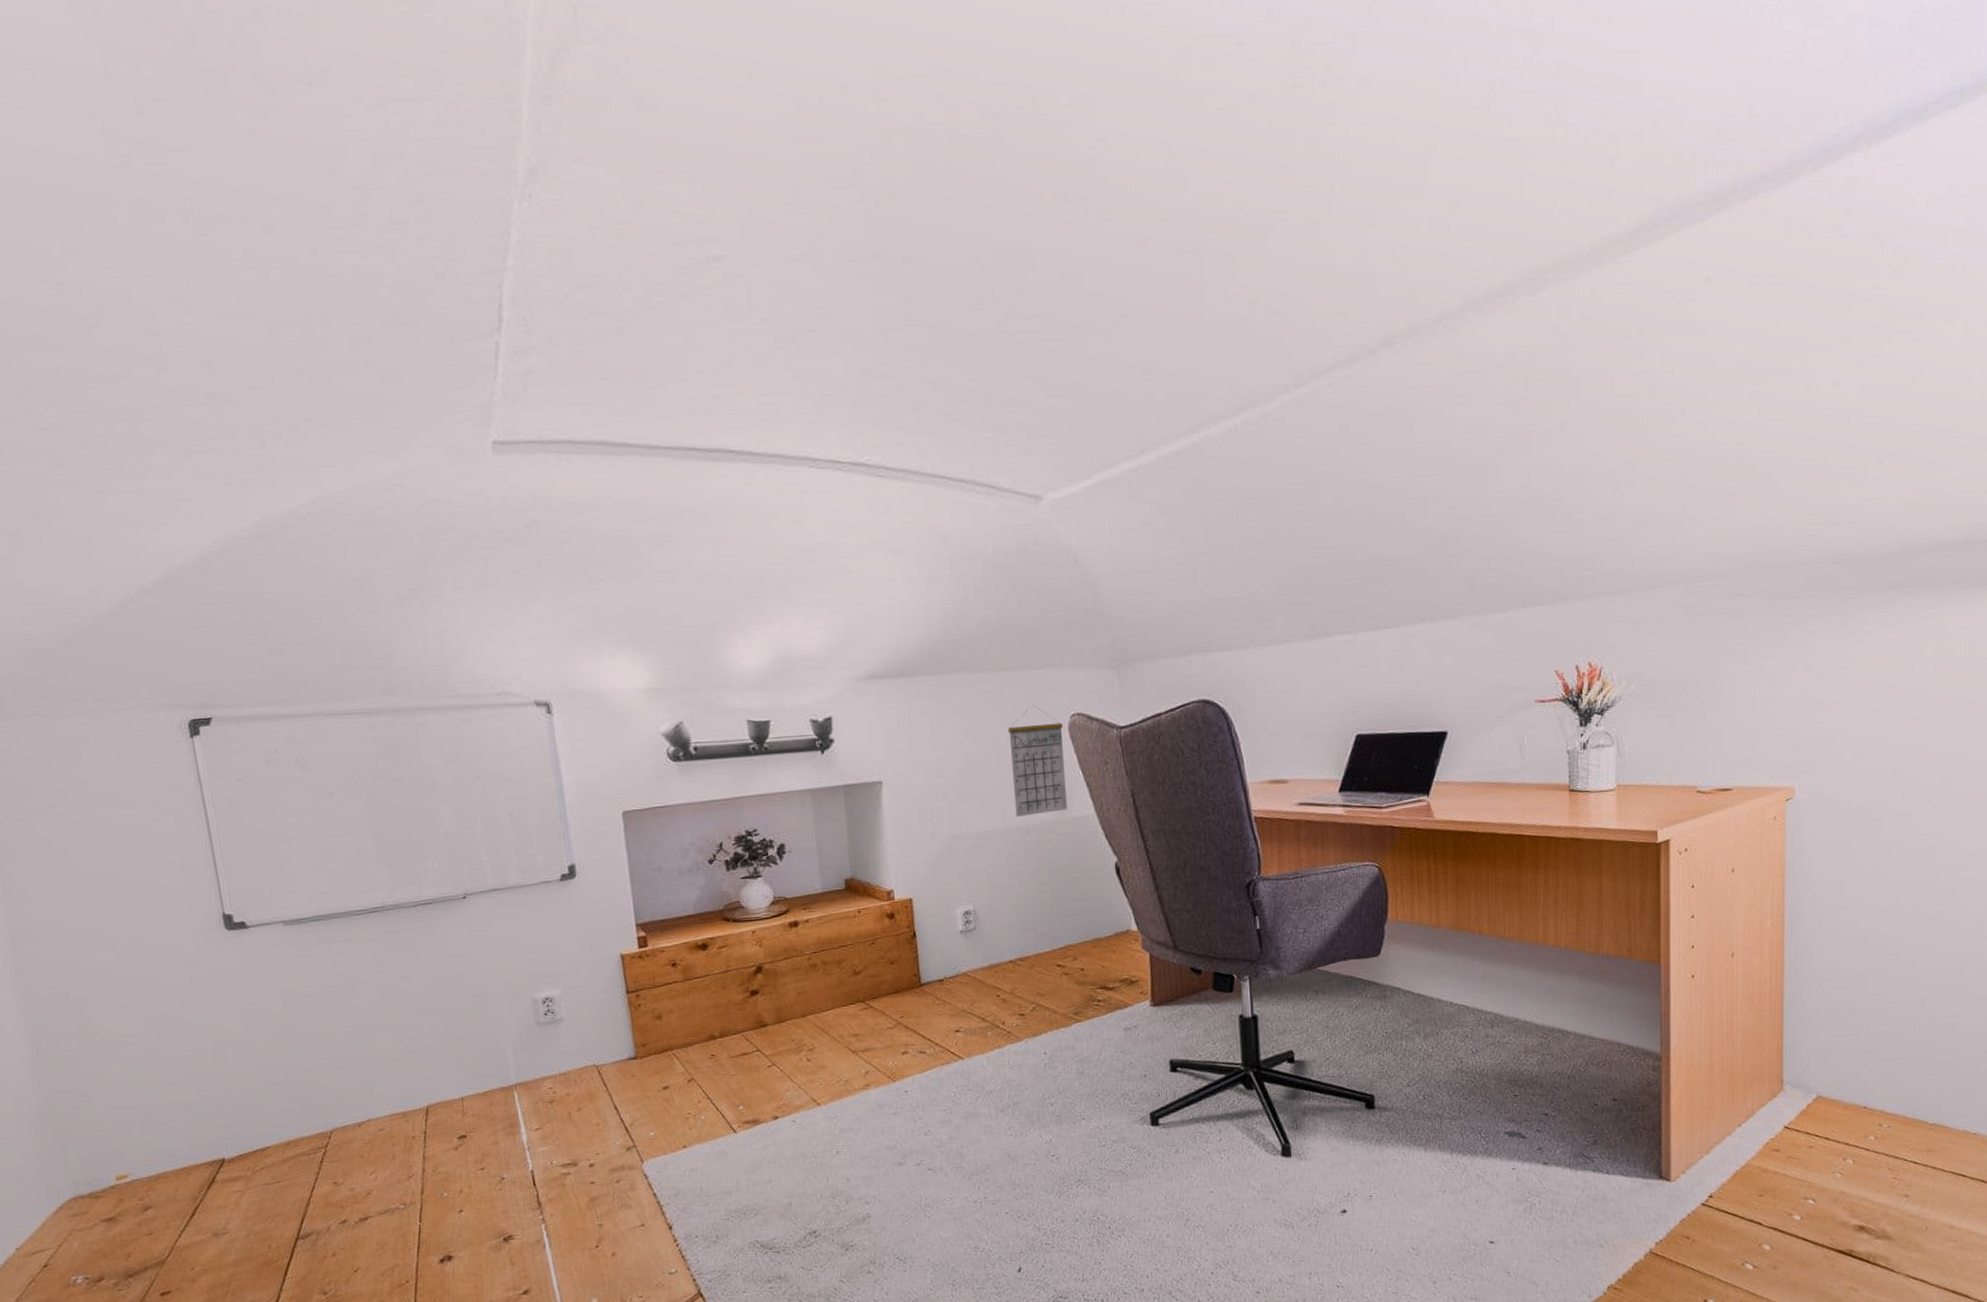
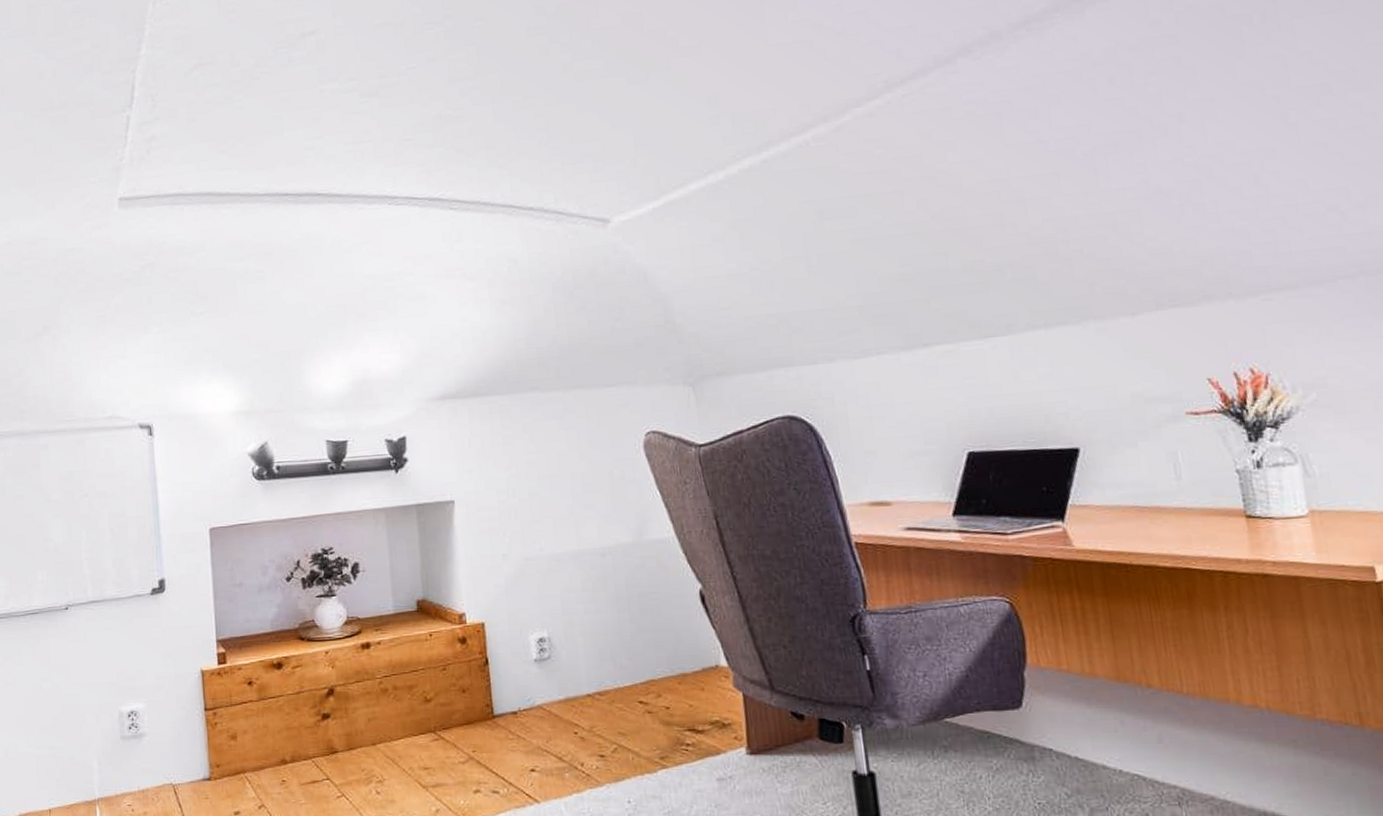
calendar: present [1007,704,1067,817] -> none [580,423,645,539]

